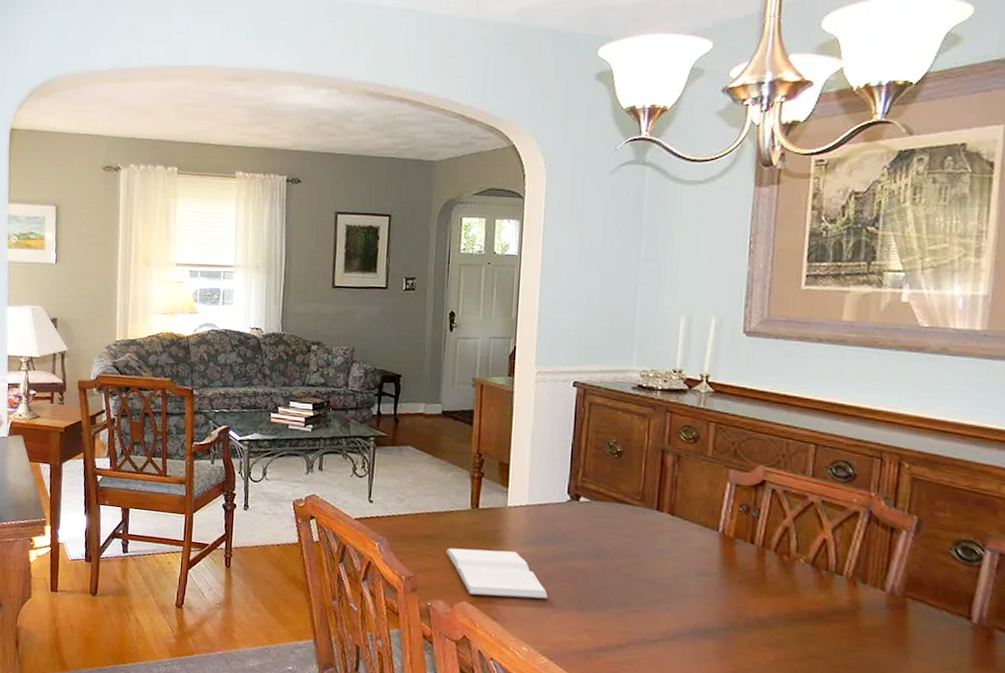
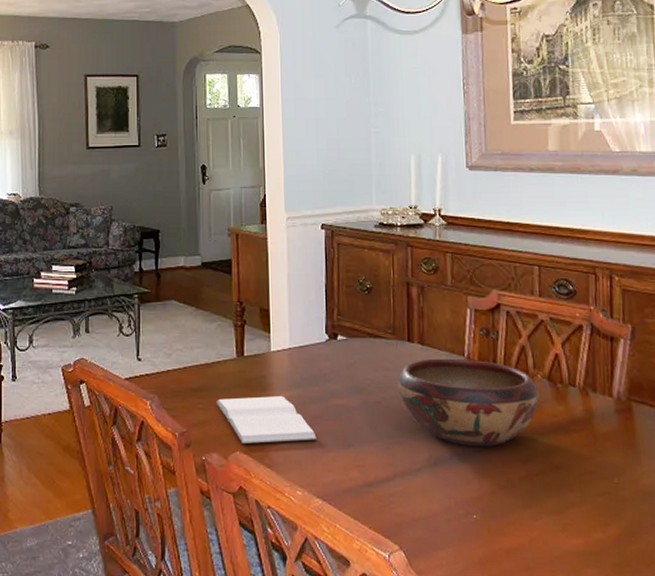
decorative bowl: none [640,530,800,627] -> present [397,358,540,447]

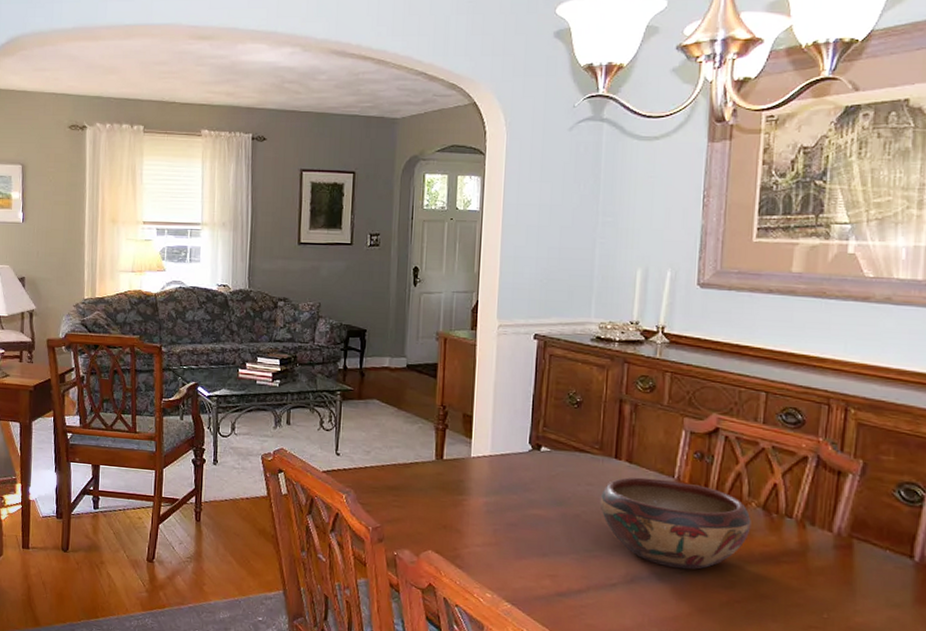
book: present [216,395,318,444] -> none [411,498,512,547]

